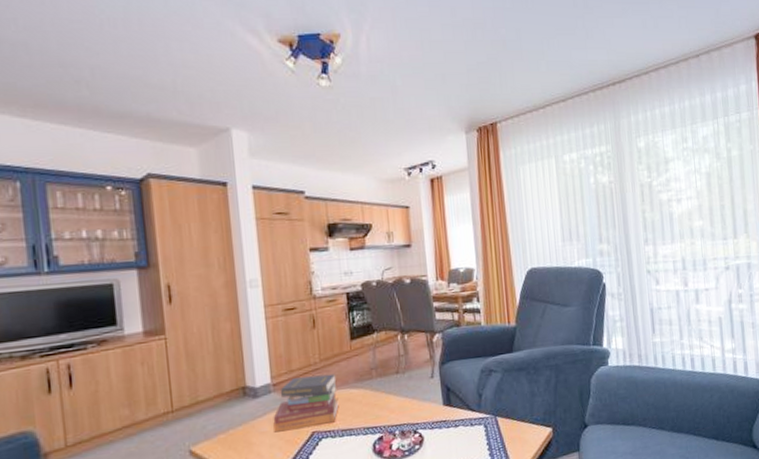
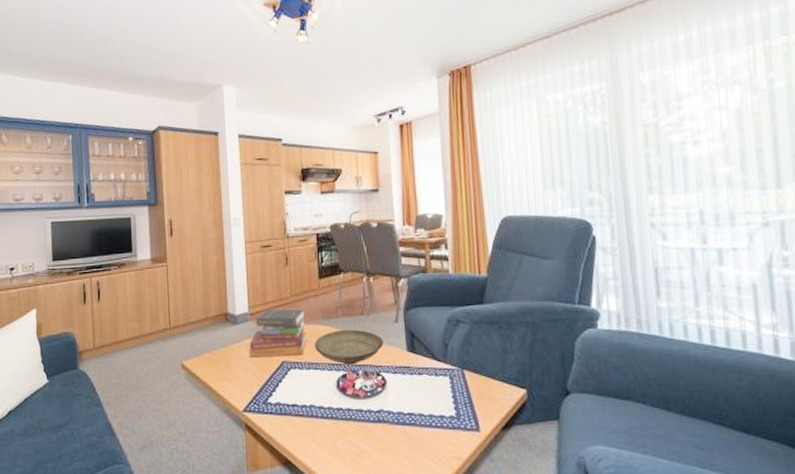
decorative bowl: none [347,389,420,427] -> present [314,329,383,365]

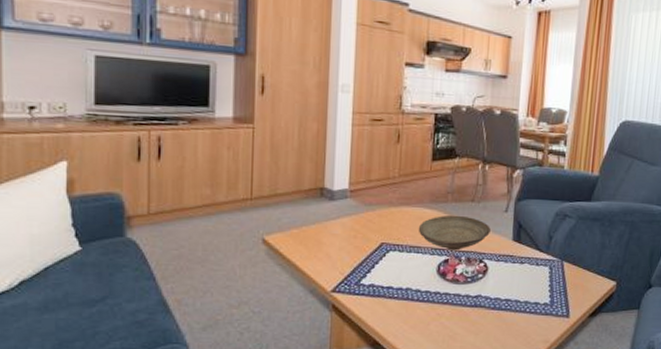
books: present [249,309,307,358] -> none [345,188,413,238]

